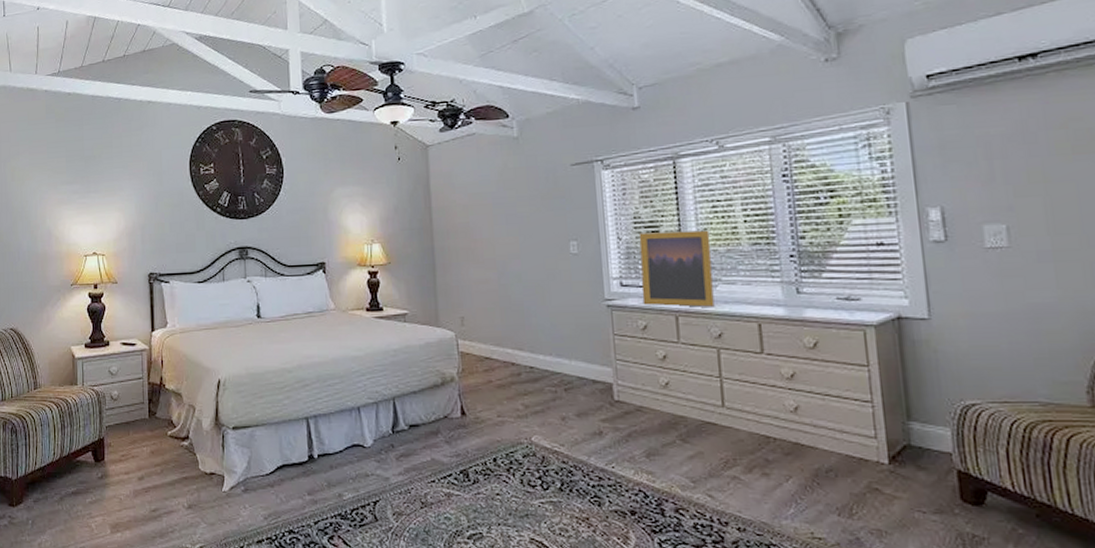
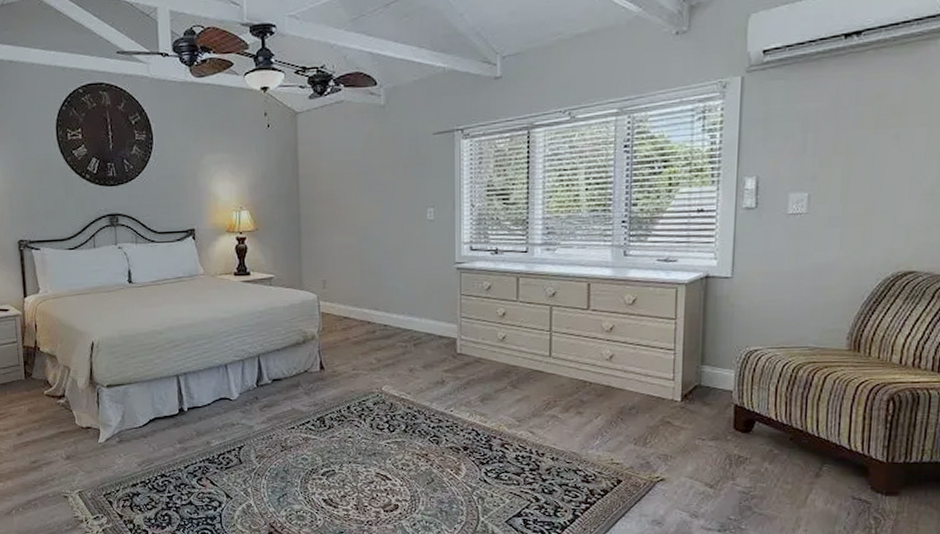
picture frame: present [638,230,715,307] -> none [489,197,554,269]

